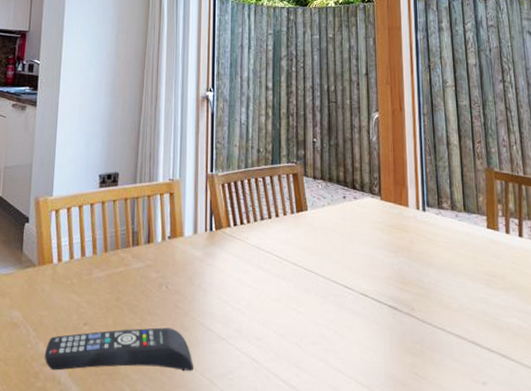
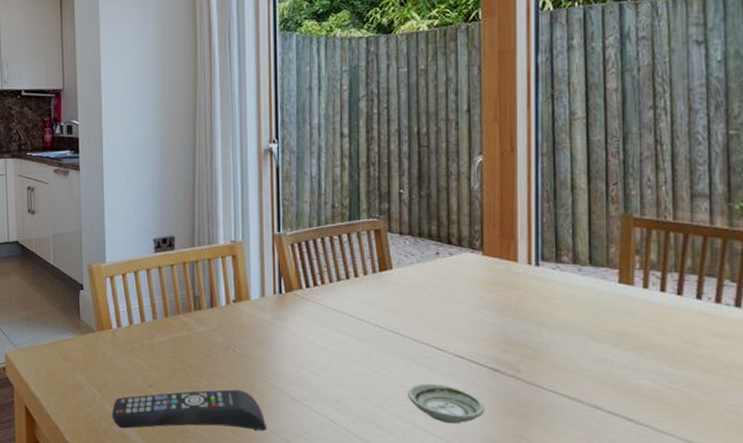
saucer: none [321,320,386,362] -> present [408,383,484,424]

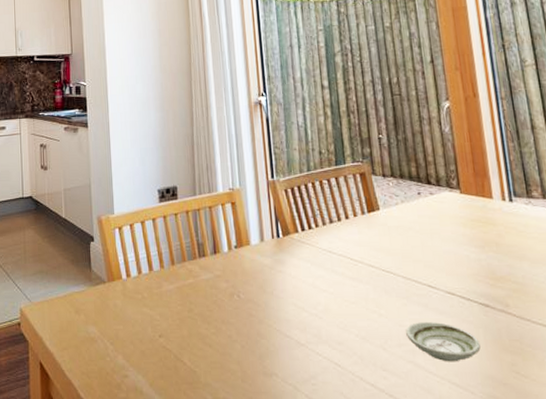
remote control: present [112,389,266,431] -> none [125,336,274,382]

